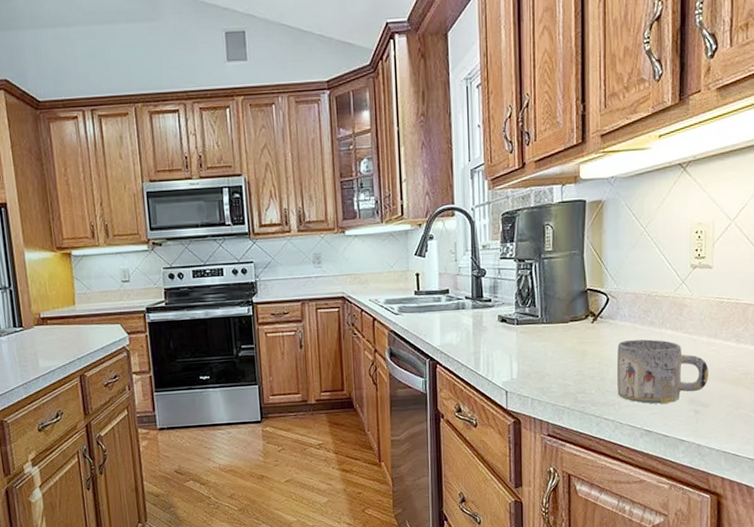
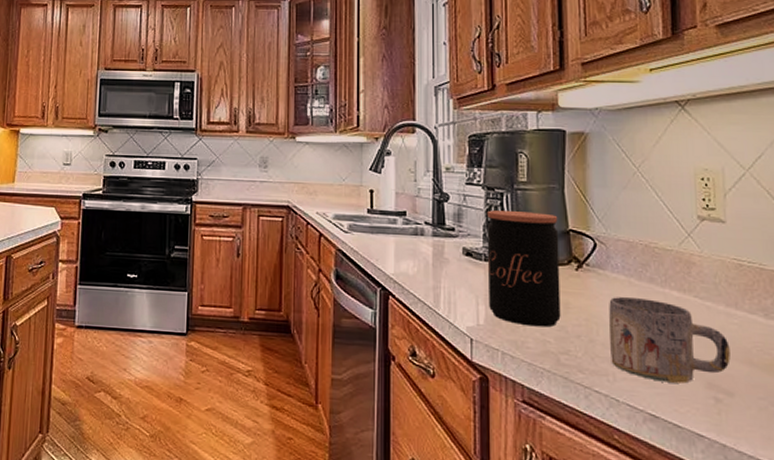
coffee jar: none [518,277,579,375] -> present [486,210,561,328]

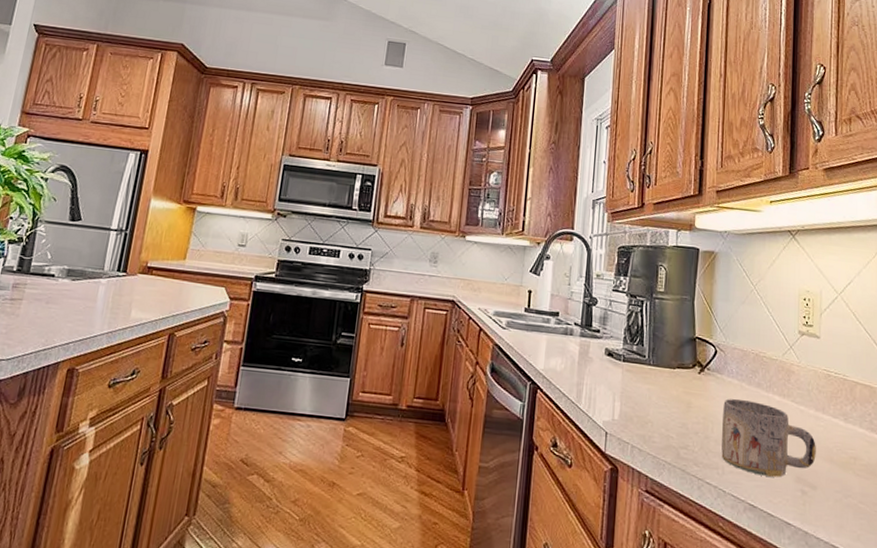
coffee jar: present [486,210,561,328] -> none [624,316,688,424]

